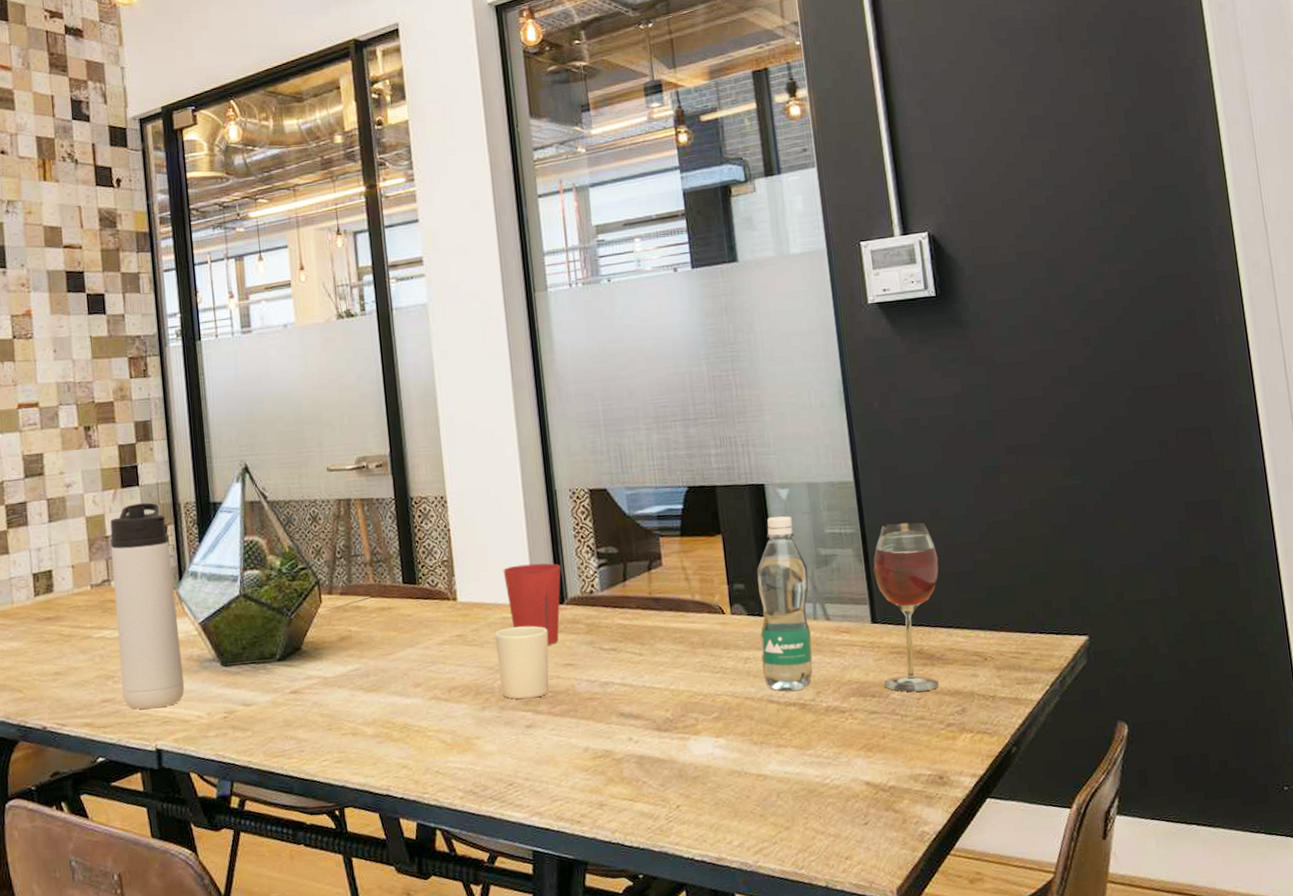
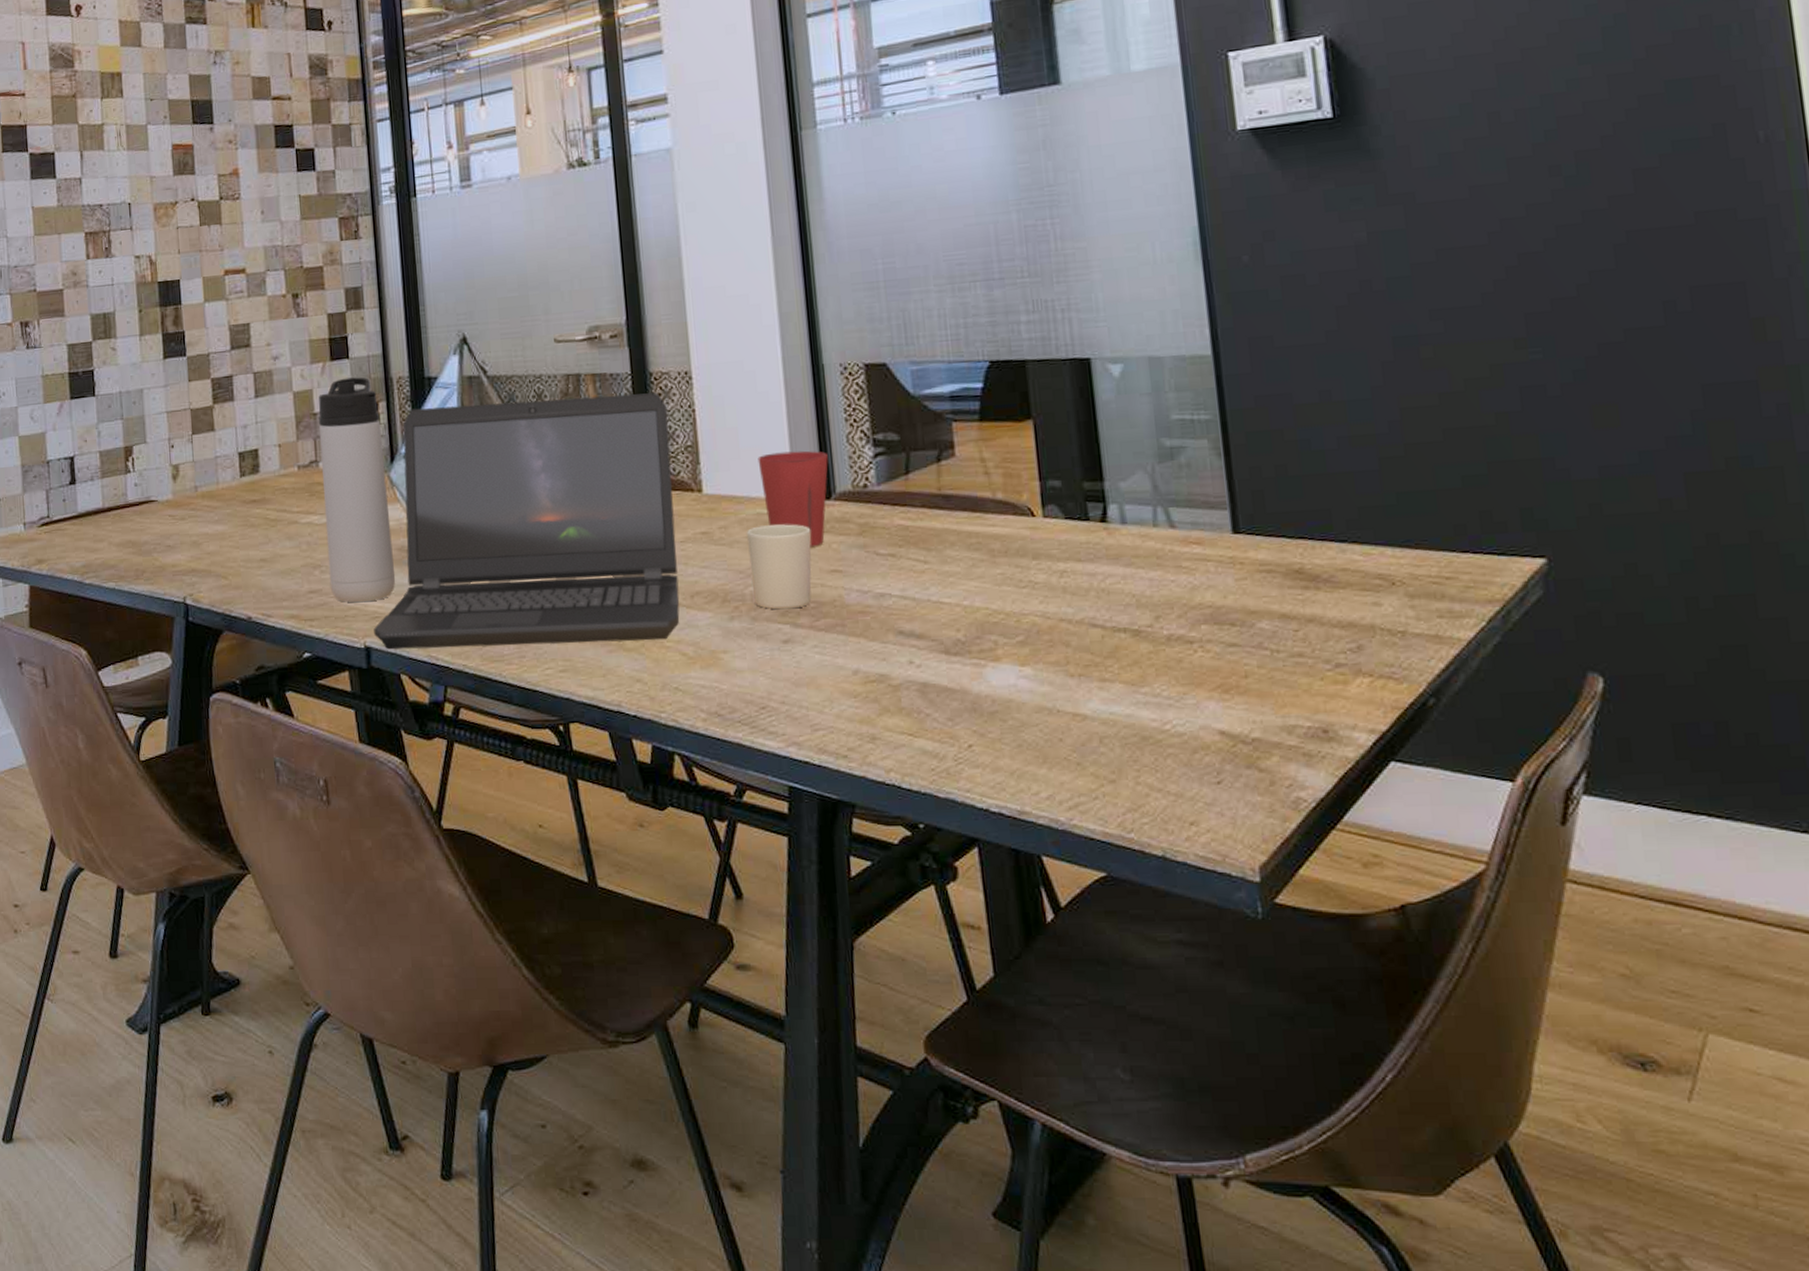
laptop computer: none [164,515,439,751] -> present [374,392,680,650]
bottle: present [756,516,813,692] -> none [1078,397,1151,614]
wineglass: present [873,522,940,692] -> none [1236,407,1330,622]

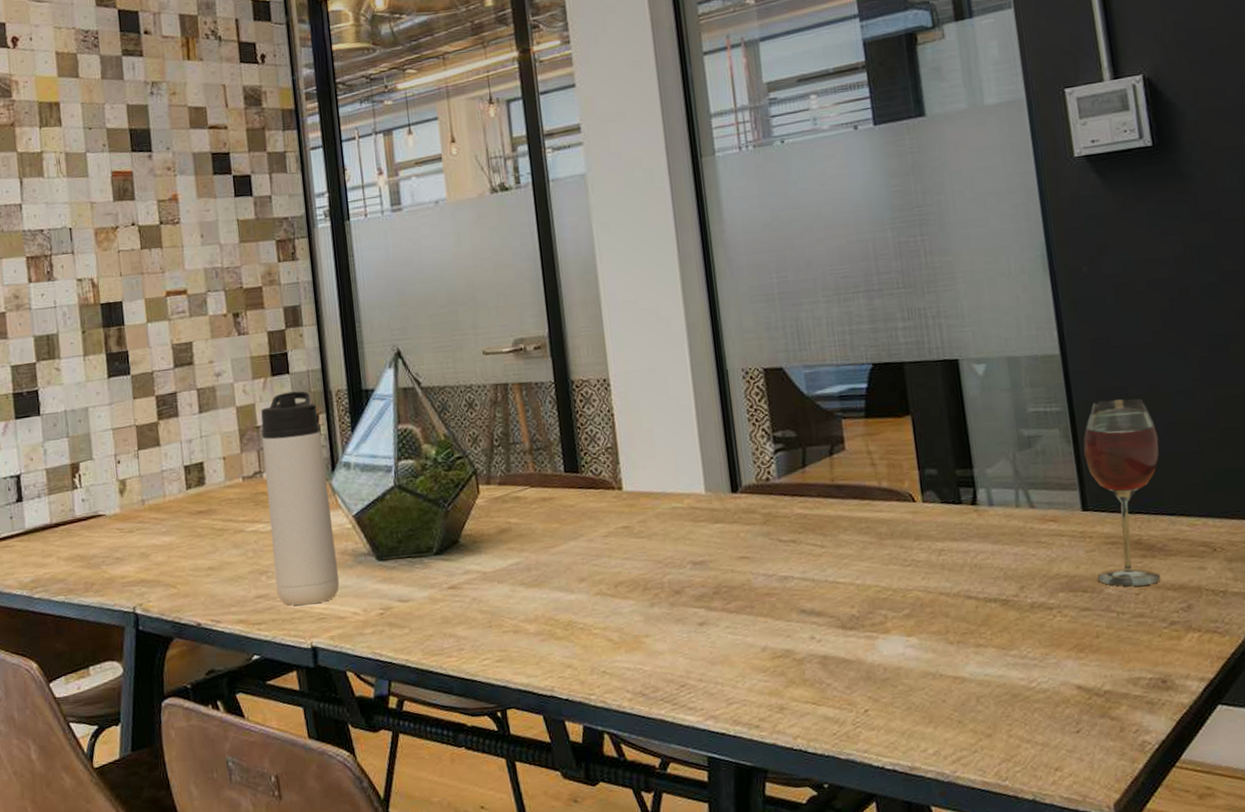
laptop computer: present [374,392,680,650] -> none [320,399,605,649]
mug: present [746,524,812,610] -> none [663,516,723,595]
cup: present [758,450,828,548] -> none [671,449,734,537]
wineglass: none [1236,407,1330,622] -> present [1083,398,1161,587]

